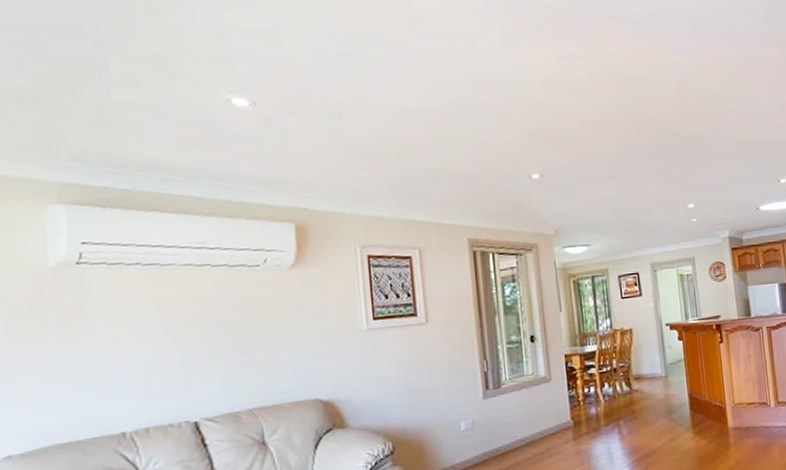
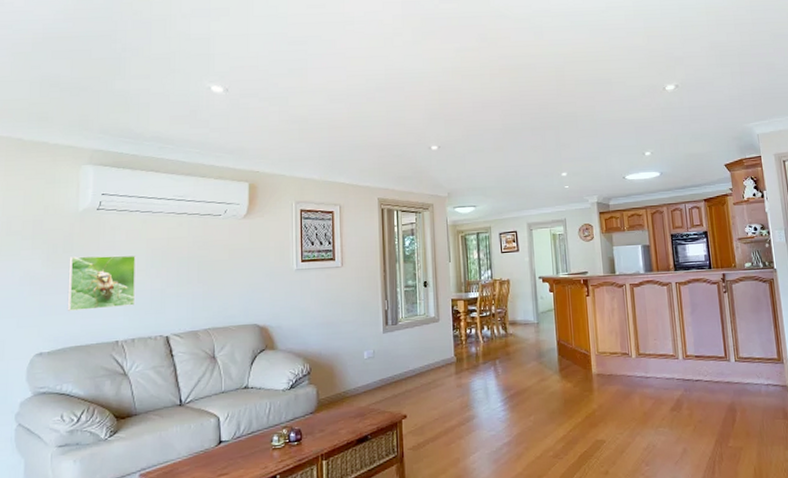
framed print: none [40,321,146,399] -> present [67,255,136,311]

